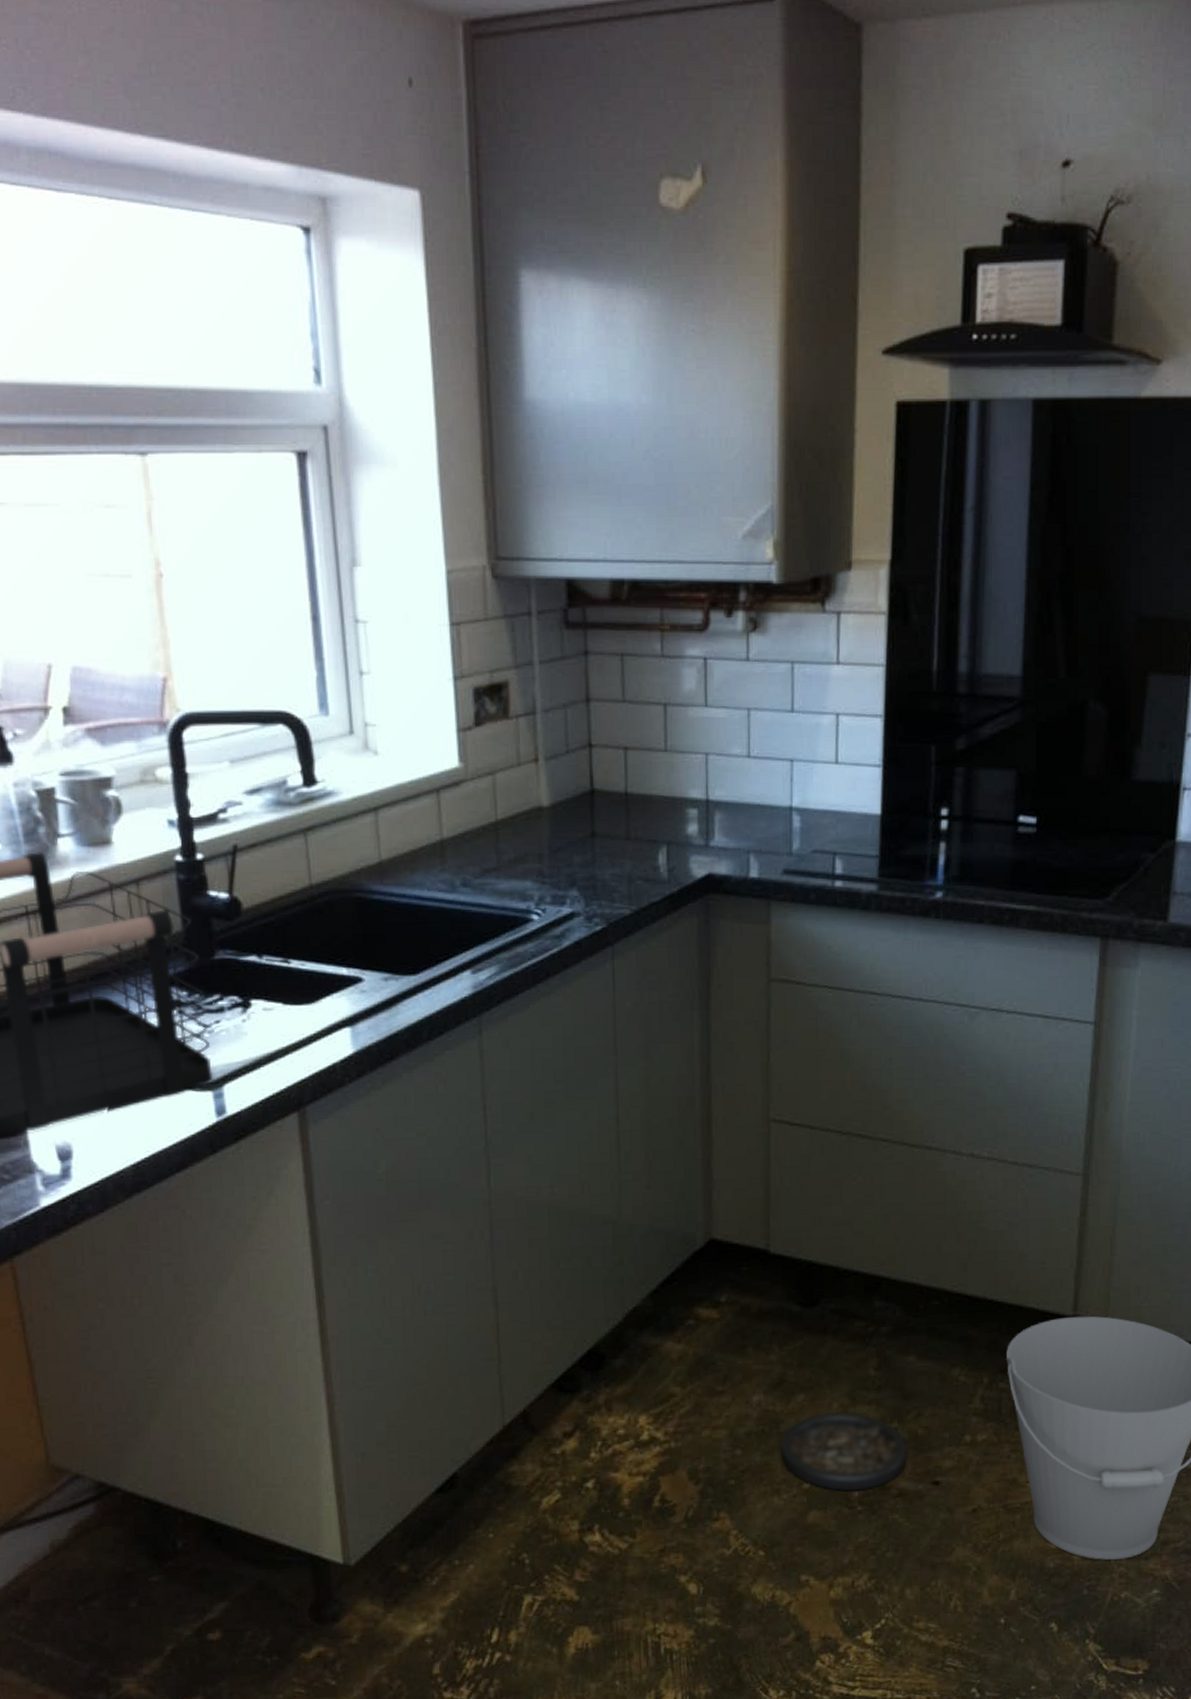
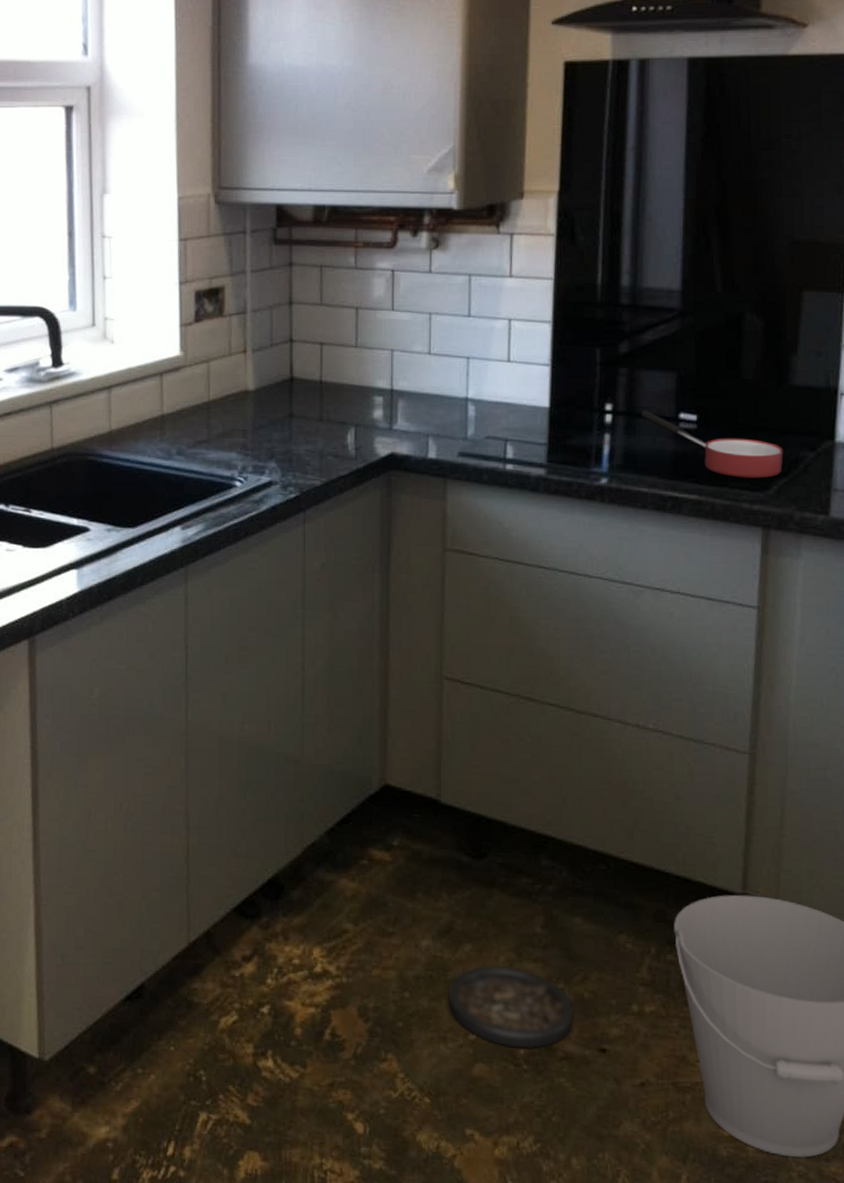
frying pan: none [979,814,1124,885] -> present [641,410,784,479]

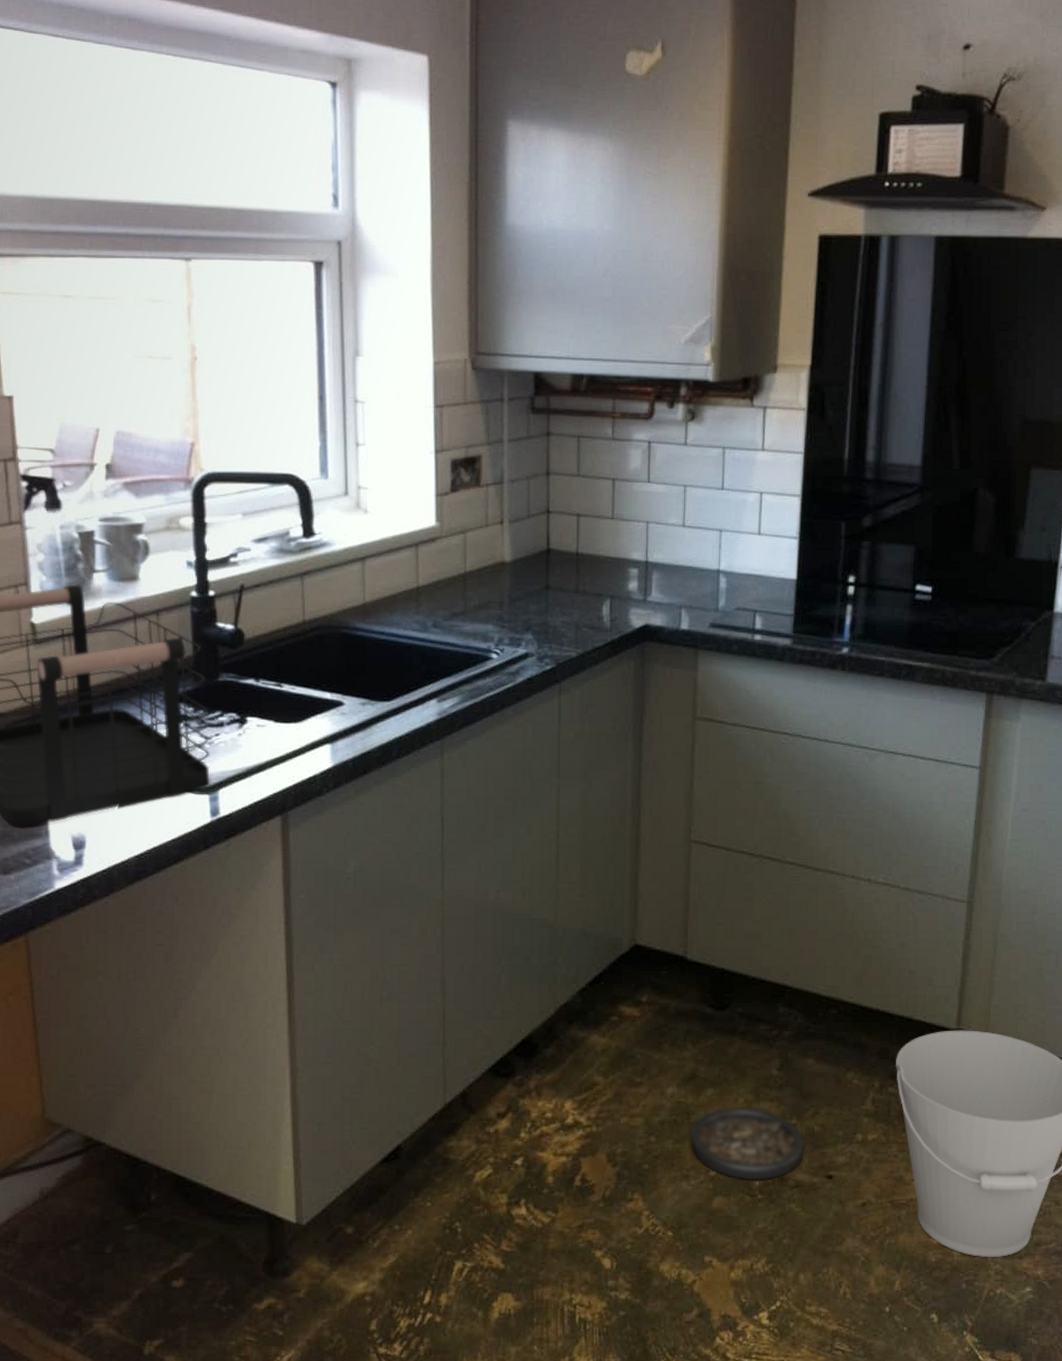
frying pan: present [641,410,784,479] -> none [881,582,1008,647]

